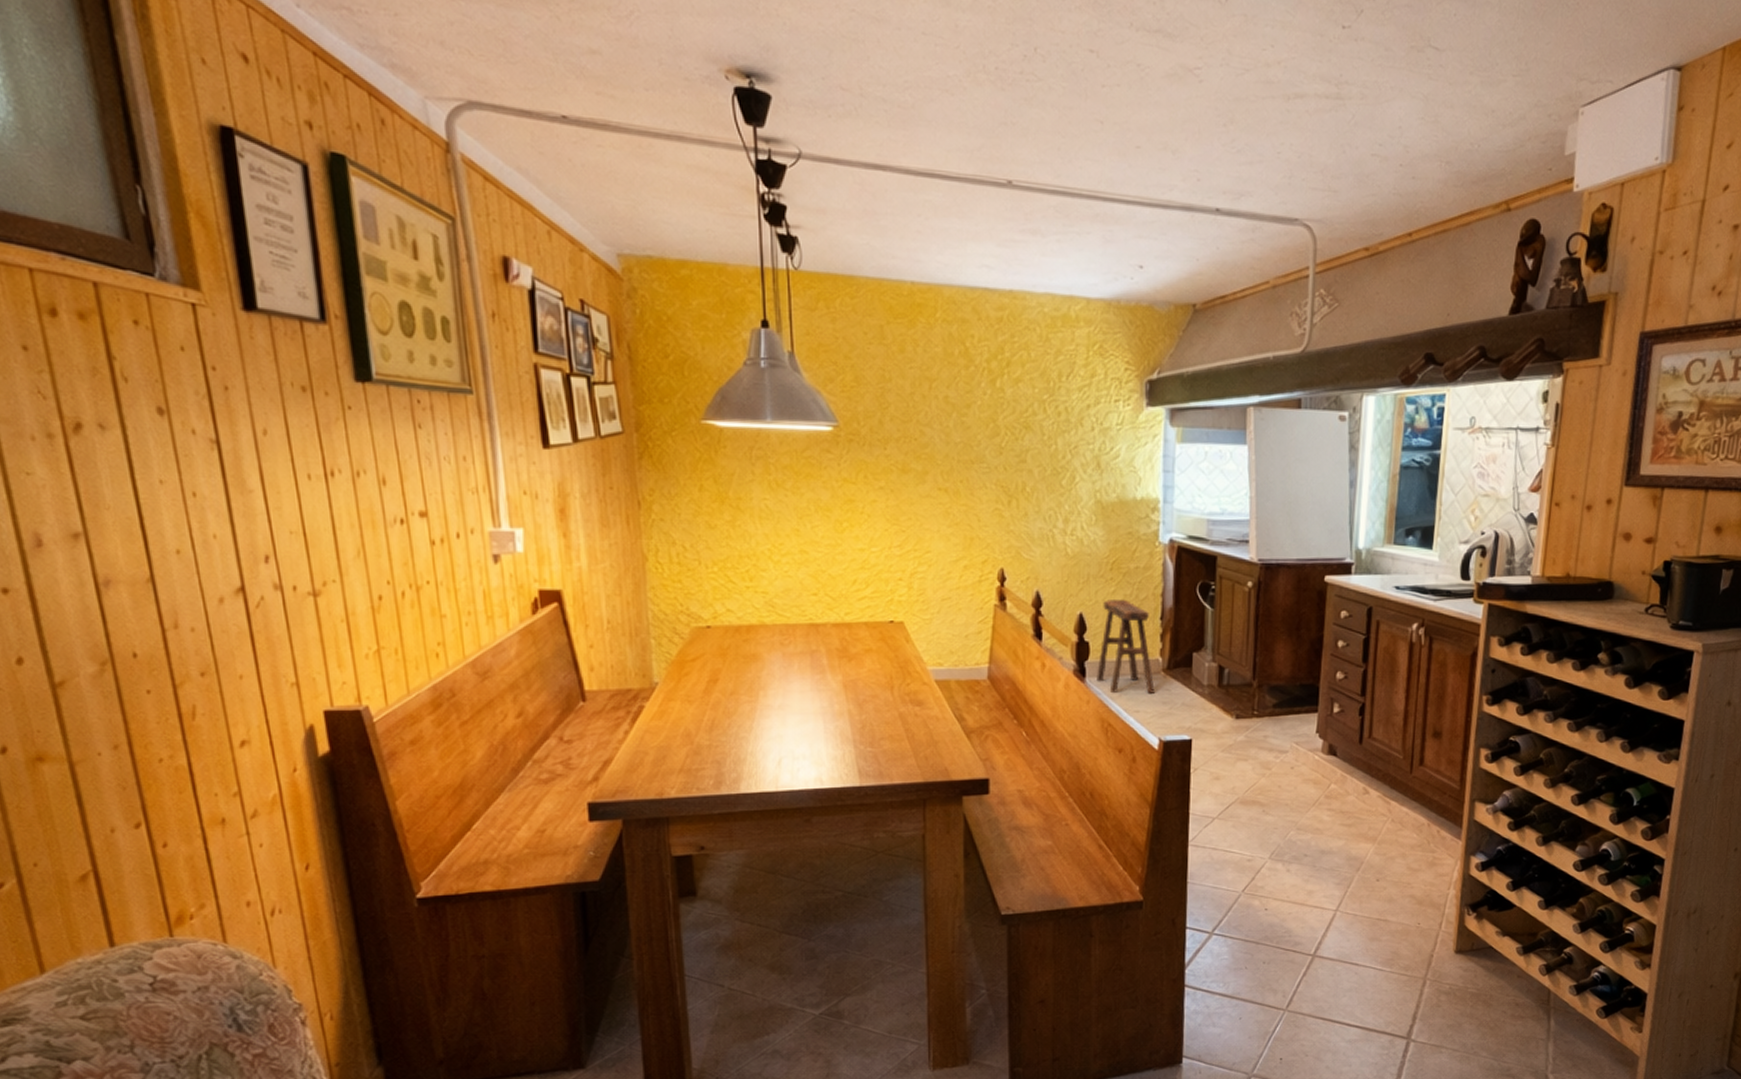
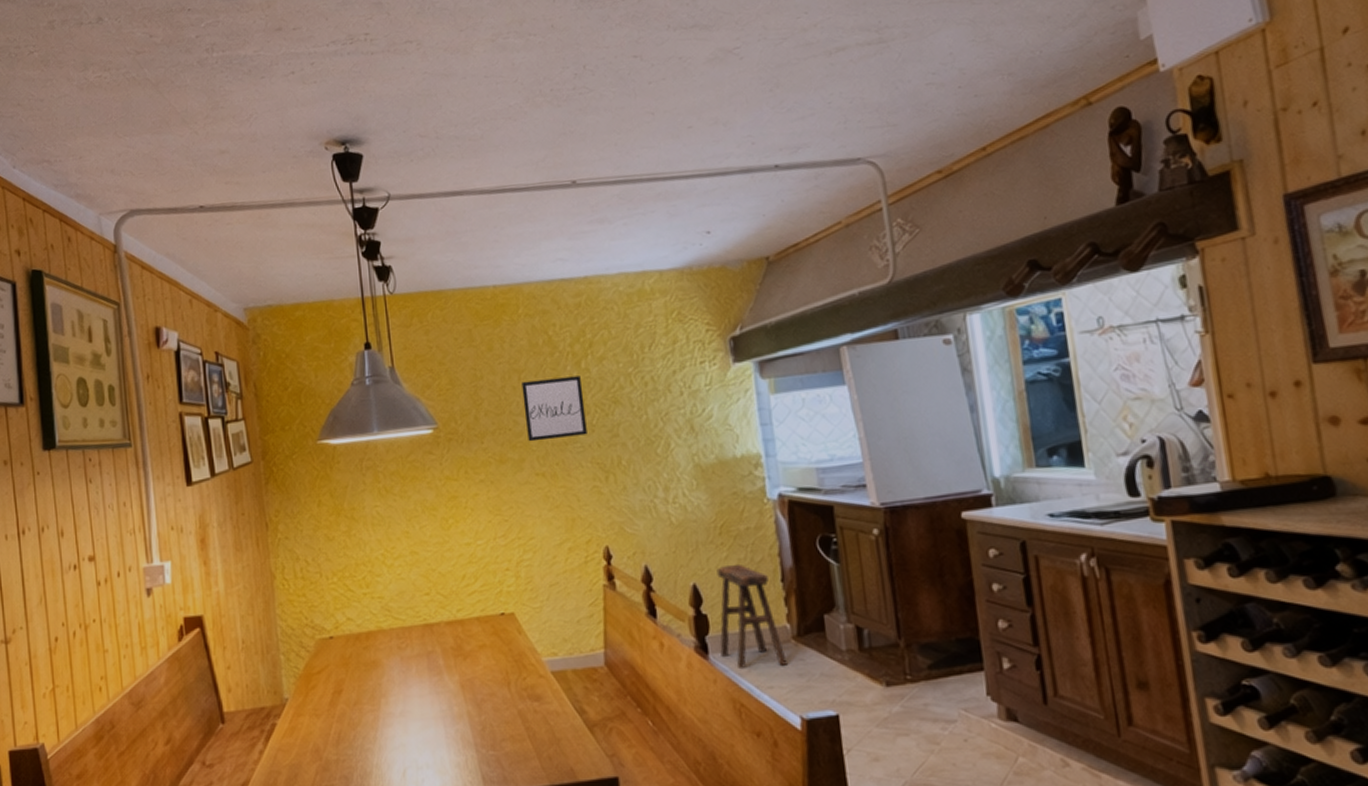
wall art: none [932,391,995,456] -> present [521,376,587,442]

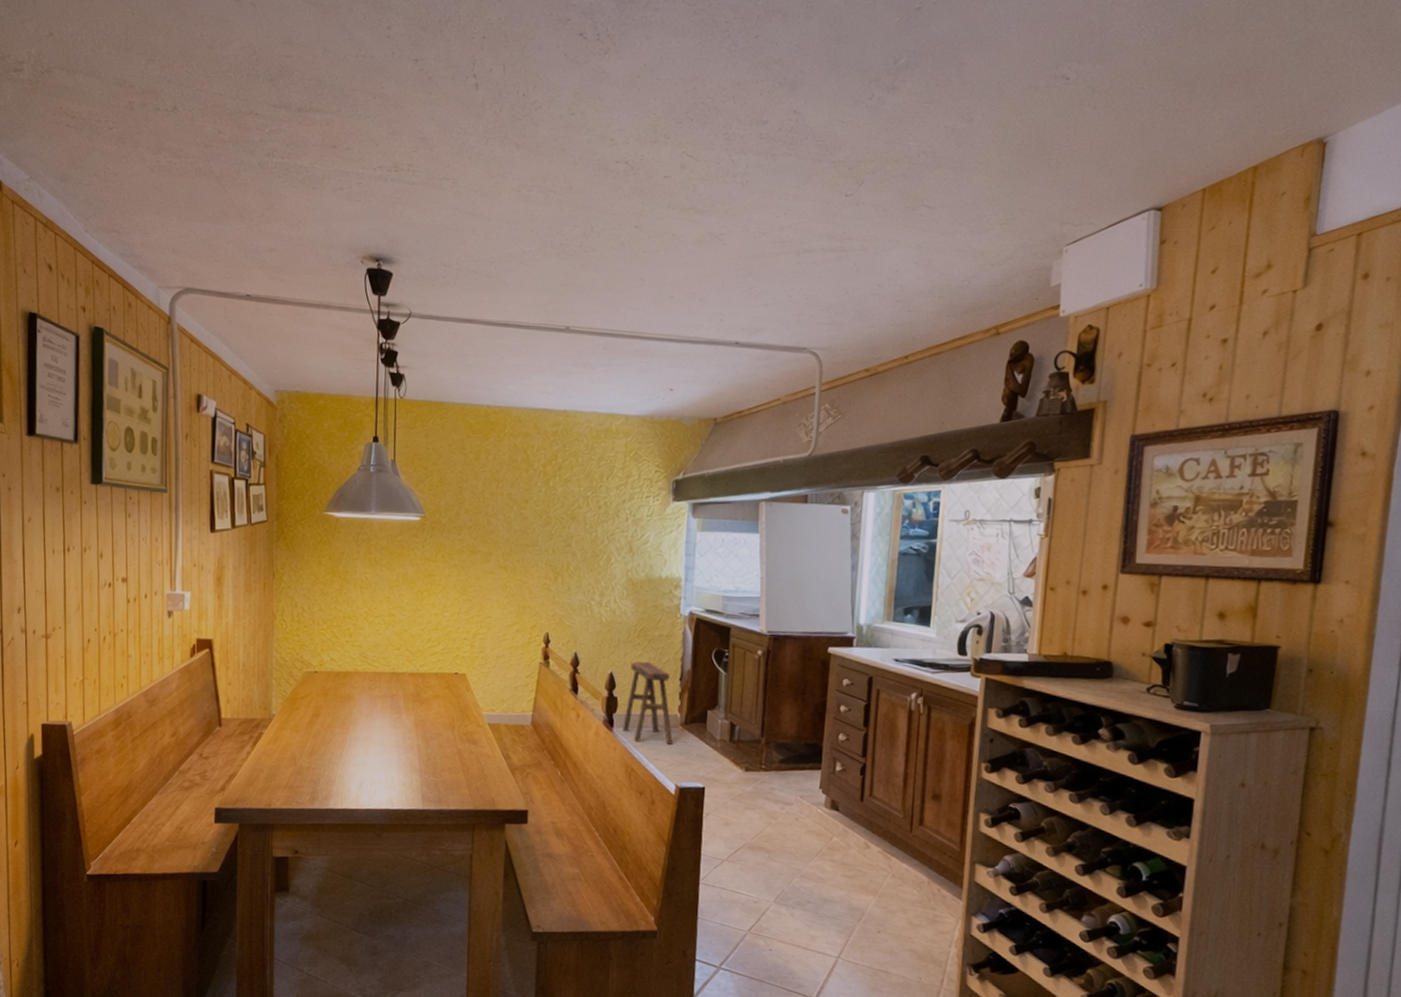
wall art: present [521,376,587,442] -> none [497,489,548,541]

